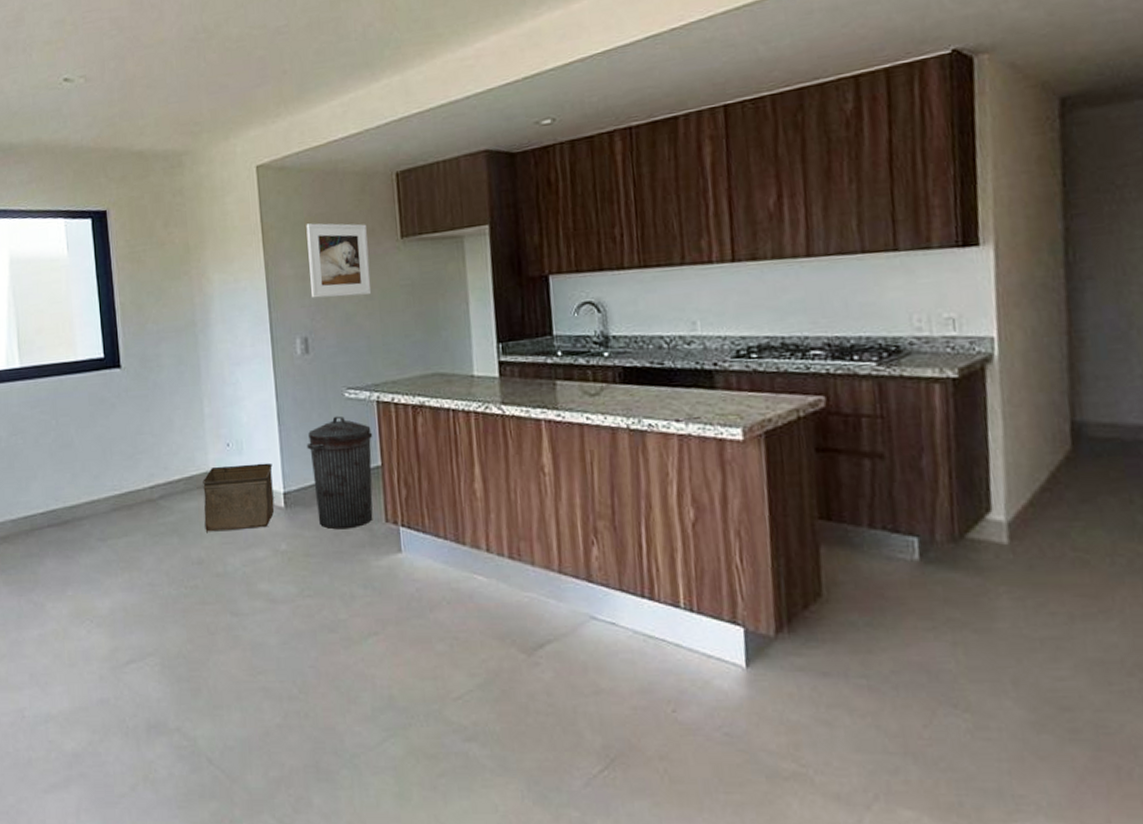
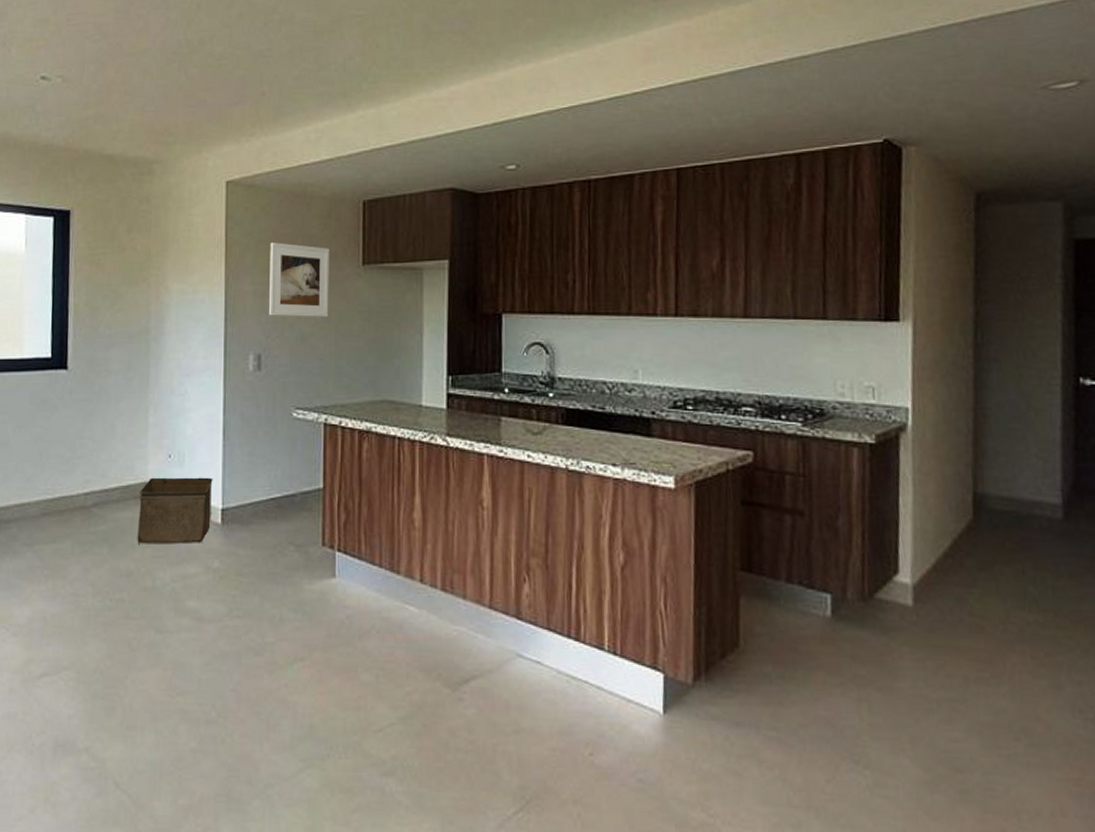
trash can: present [306,415,373,530] -> none [250,435,317,550]

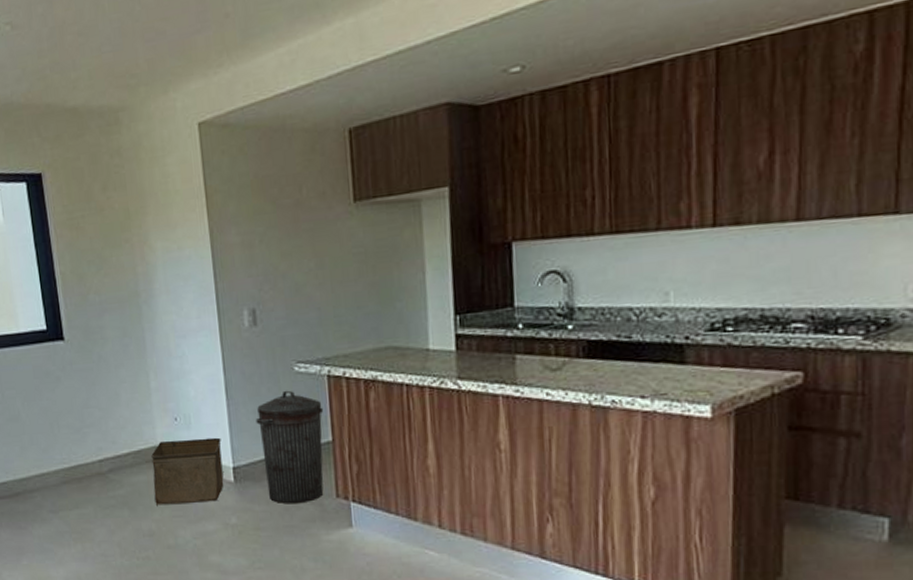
trash can: none [250,435,317,550] -> present [255,390,324,504]
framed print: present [268,242,329,318] -> none [252,185,323,268]

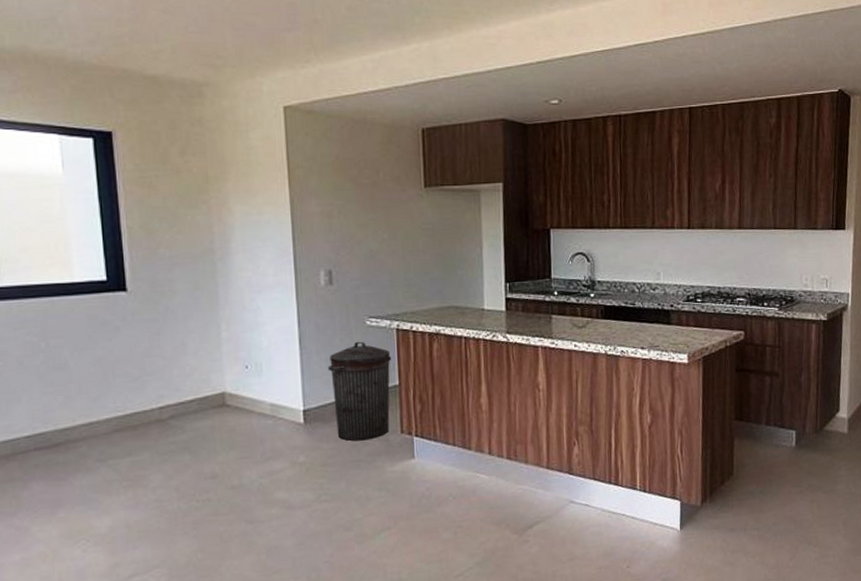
storage bin: present [151,437,224,505] -> none [218,383,294,449]

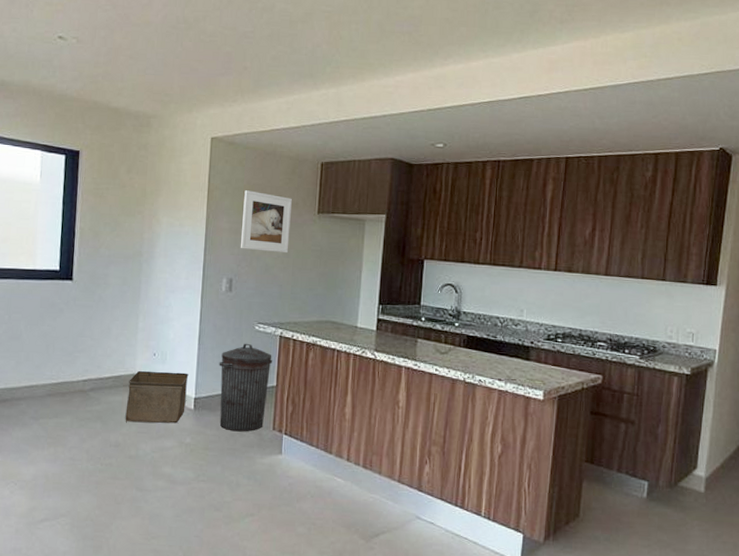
storage bin: none [218,383,294,449] -> present [125,370,189,424]
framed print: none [333,166,395,236] -> present [240,190,292,254]

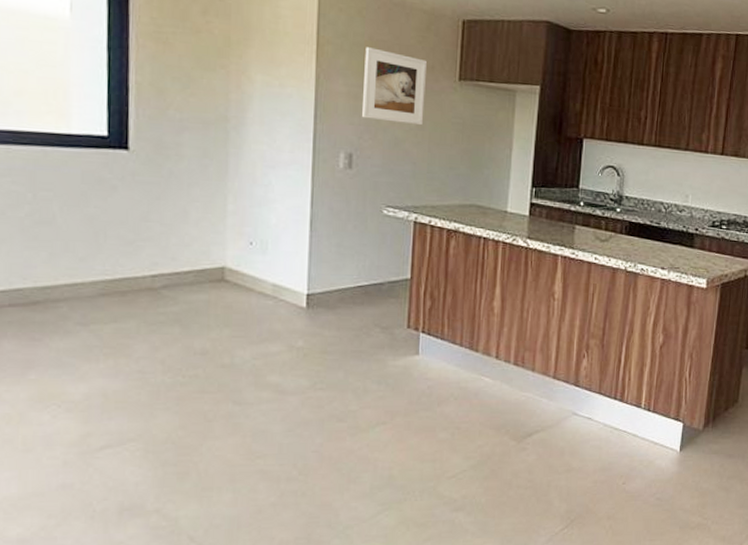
storage bin: present [125,370,189,424] -> none [214,262,298,325]
trash can: present [219,343,273,432] -> none [337,229,406,332]

